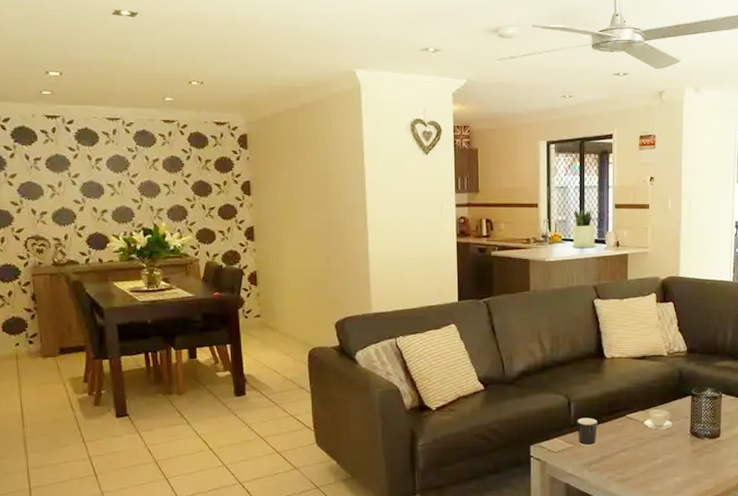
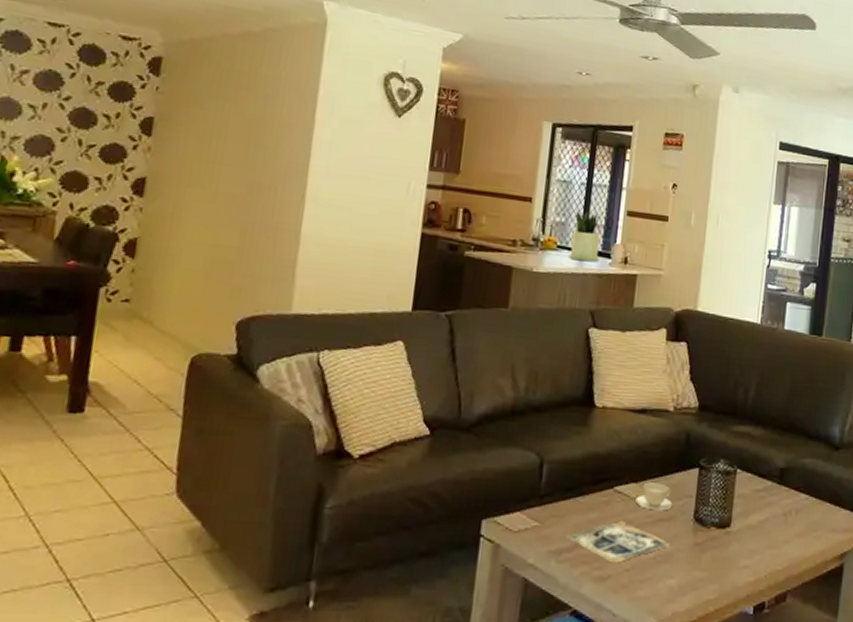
mug: present [577,417,597,447] -> none [547,485,576,528]
magazine: none [594,438,674,469] -> present [566,520,671,563]

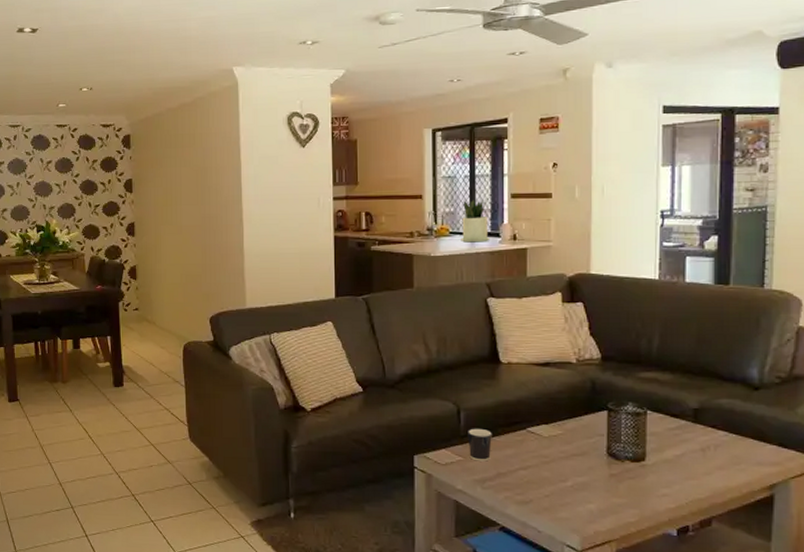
mug: none [547,485,576,528] -> present [468,428,492,462]
magazine: present [566,520,671,563] -> none [488,455,586,490]
teacup: present [635,482,673,511] -> none [548,424,585,448]

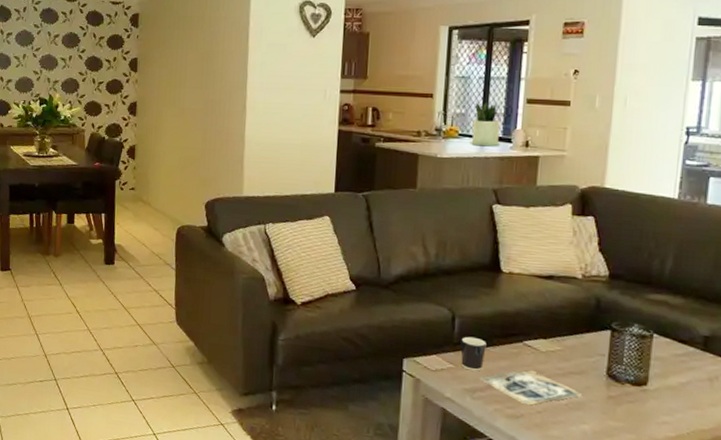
magazine: none [488,455,586,490] -> present [480,370,583,406]

